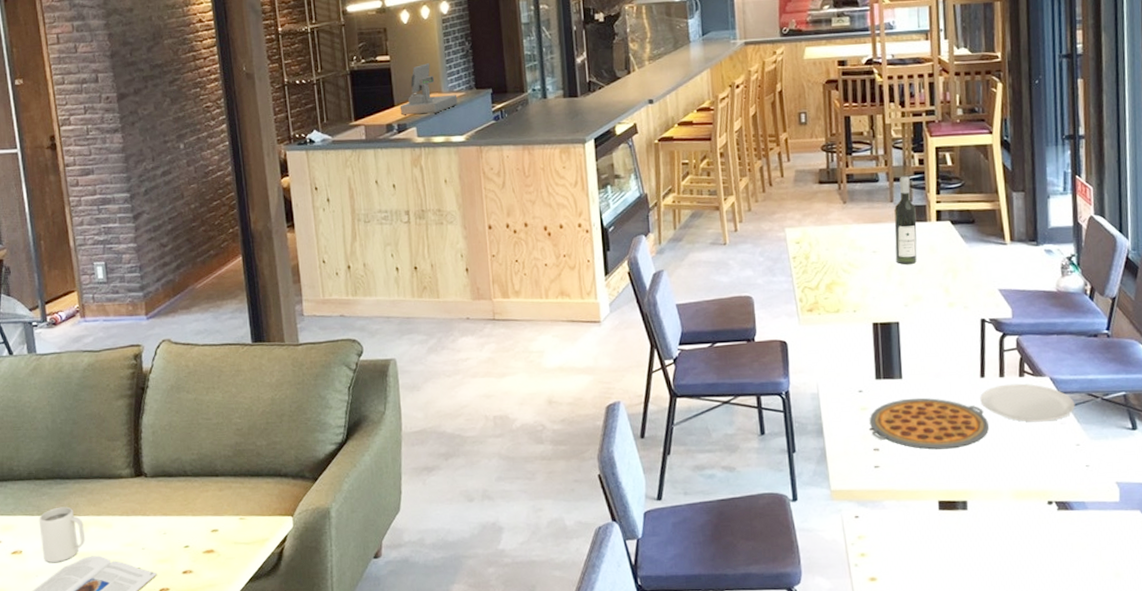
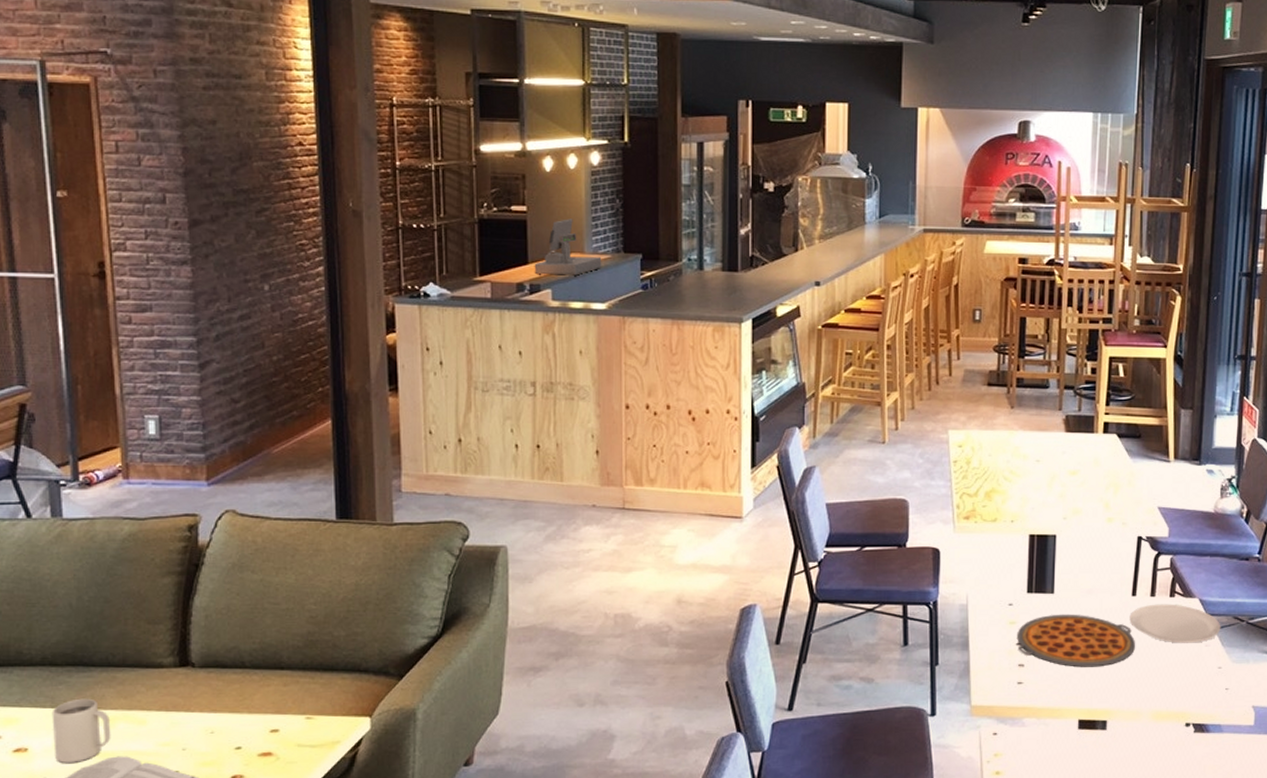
bottle: present [894,175,917,265] -> none [1058,384,1084,476]

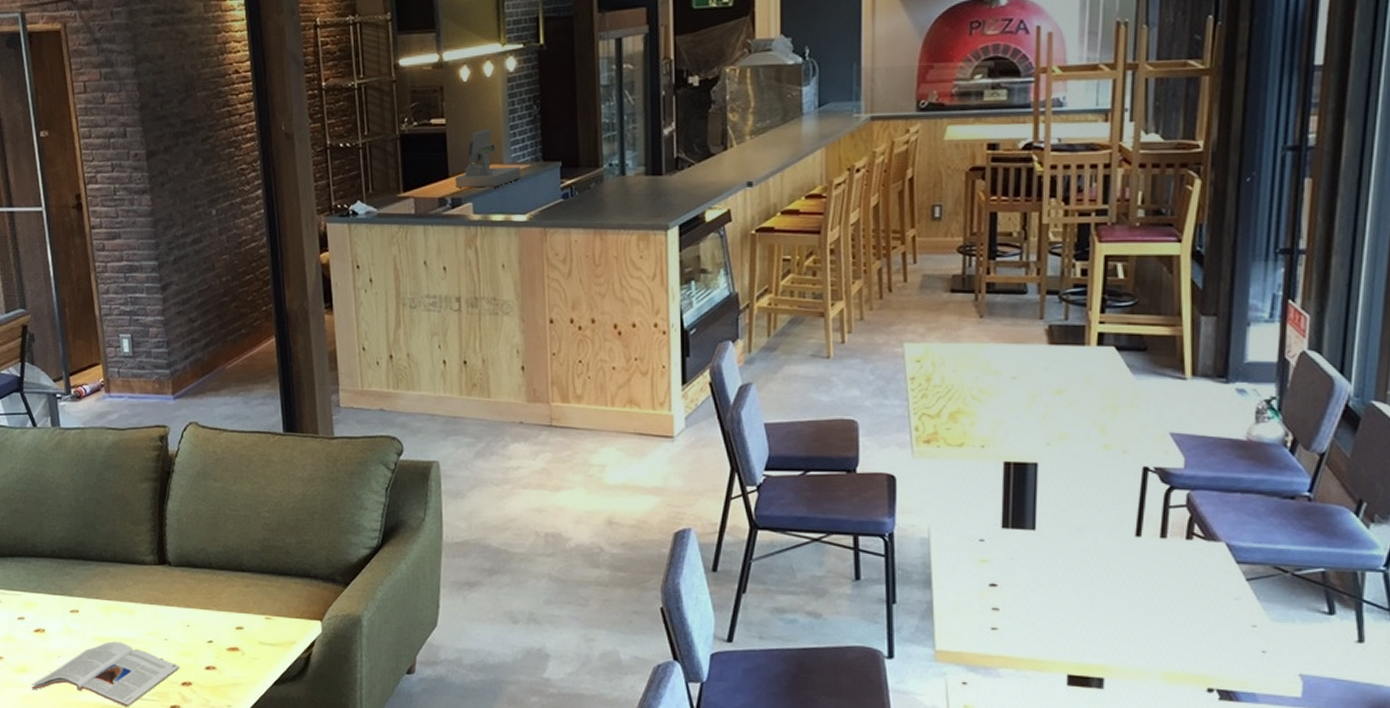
mug: present [52,698,111,763] -> none [61,588,108,645]
pizza: present [1018,614,1135,667] -> none [991,553,1140,616]
plate: present [1129,604,1221,643] -> none [1132,547,1256,595]

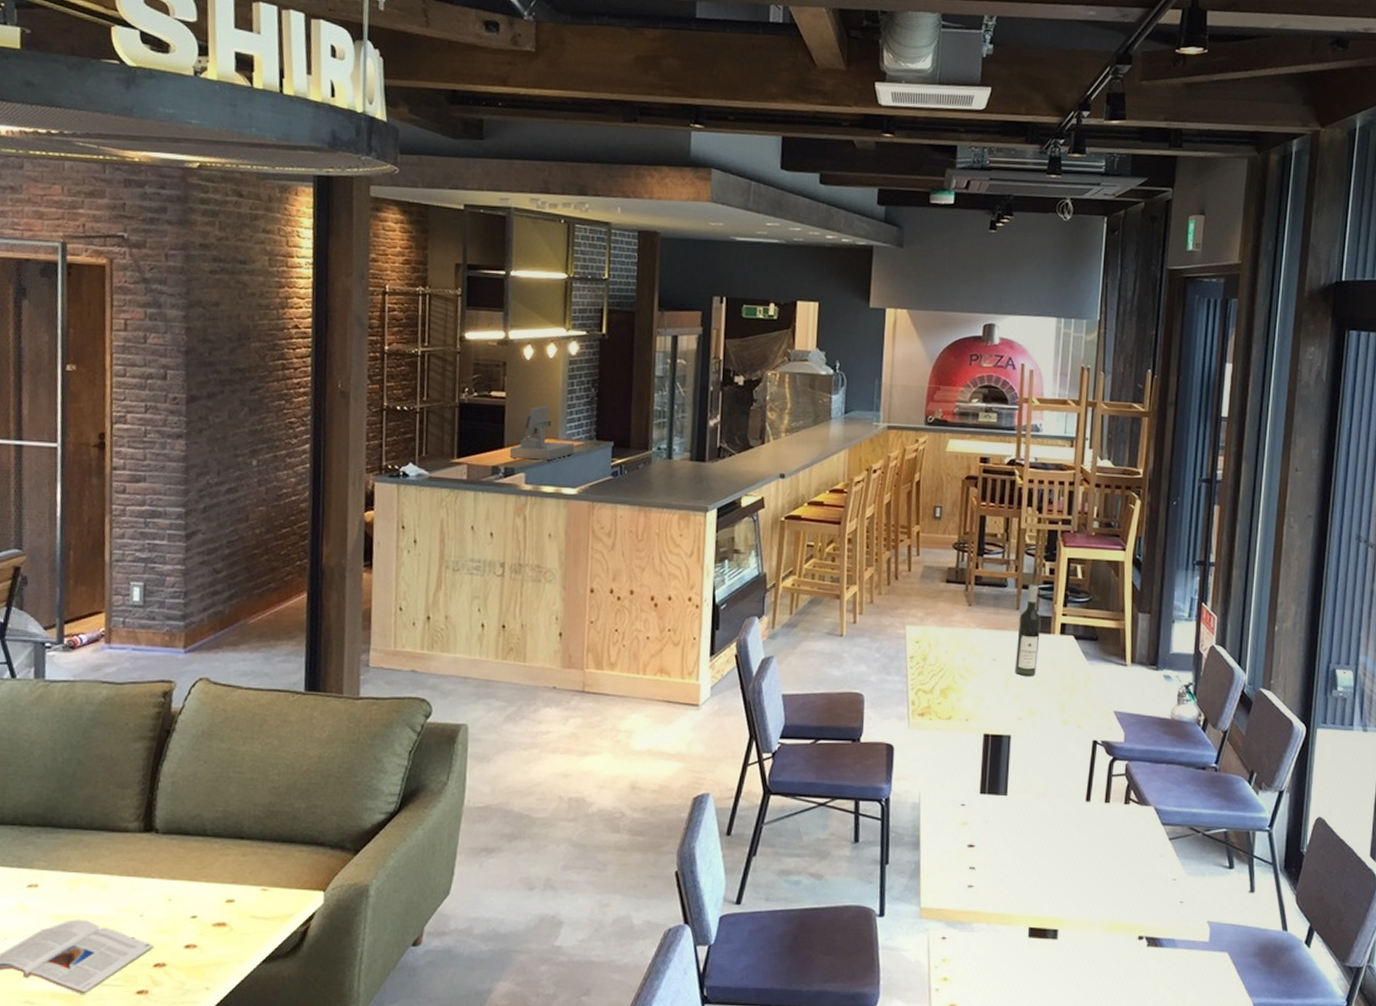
bottle: none [1040,288,1072,395] -> present [1014,584,1041,676]

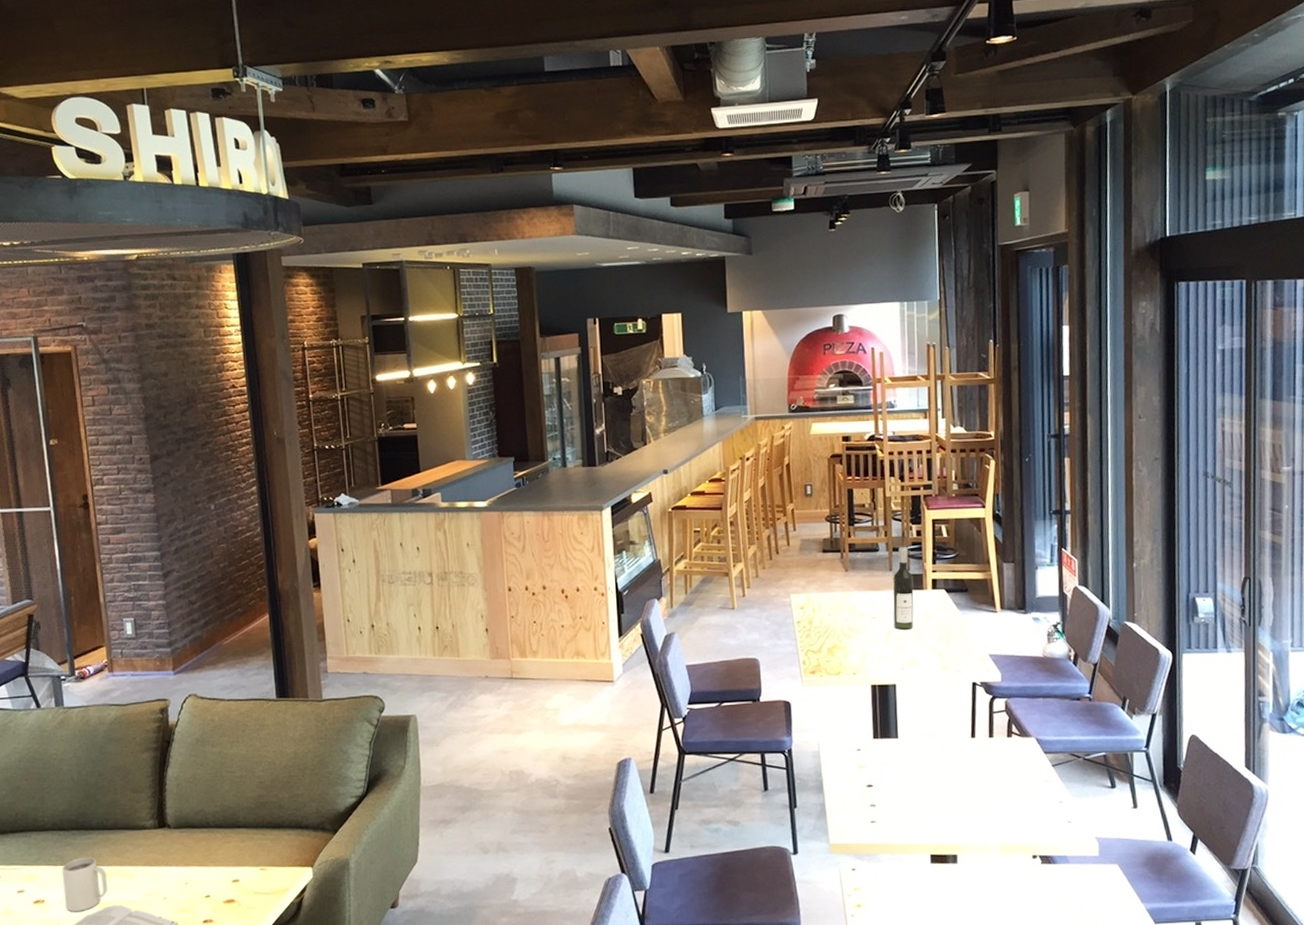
mug: none [17,859,73,924] -> present [61,857,108,912]
cash register: present [509,405,575,462] -> none [425,431,481,482]

